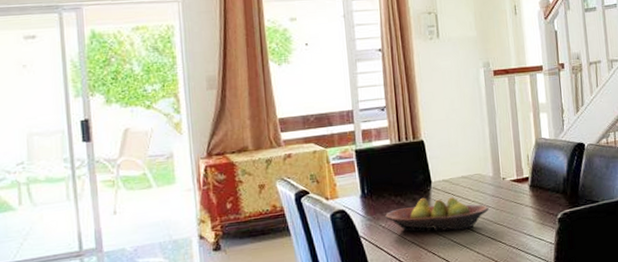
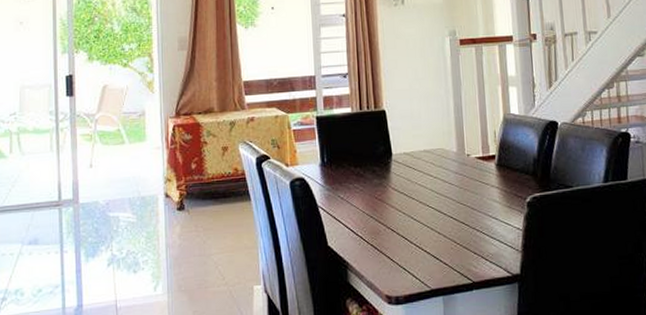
fruit bowl: present [385,197,489,232] -> none [344,170,452,208]

